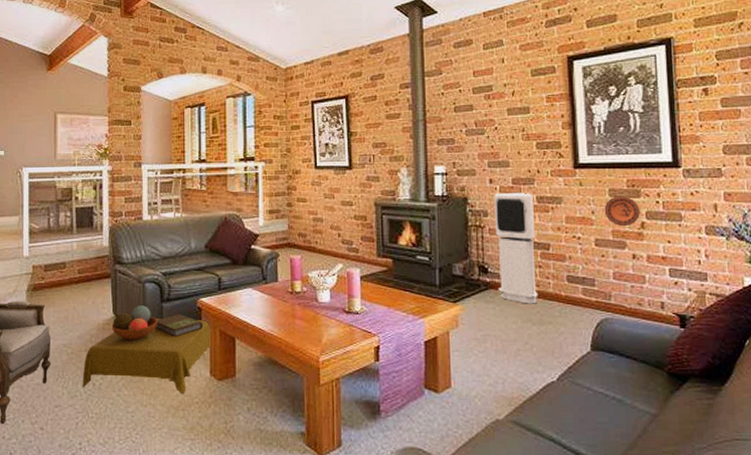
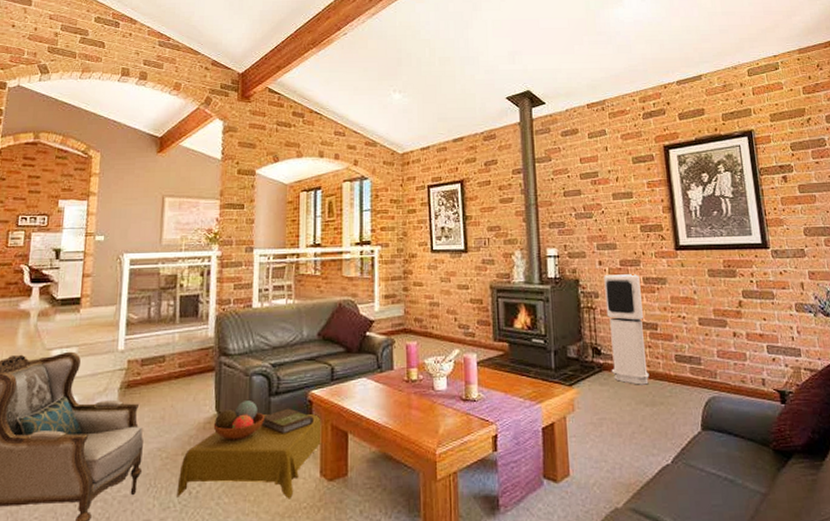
decorative plate: present [604,195,640,227] -> none [704,276,737,306]

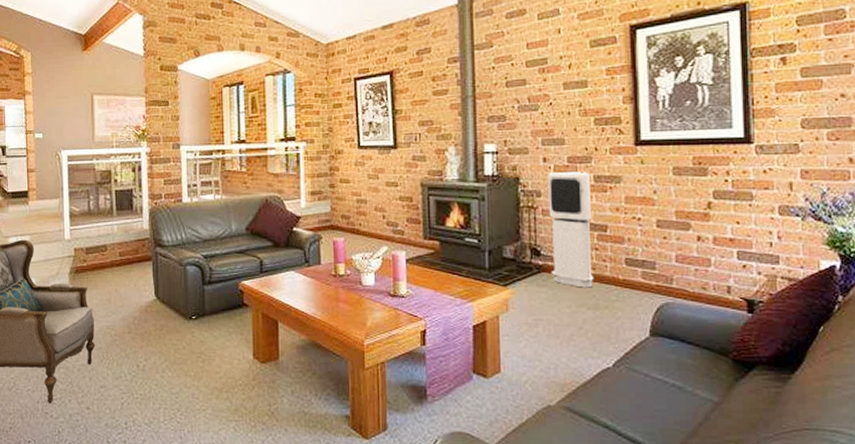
side table: present [176,401,323,499] -> none [126,288,254,377]

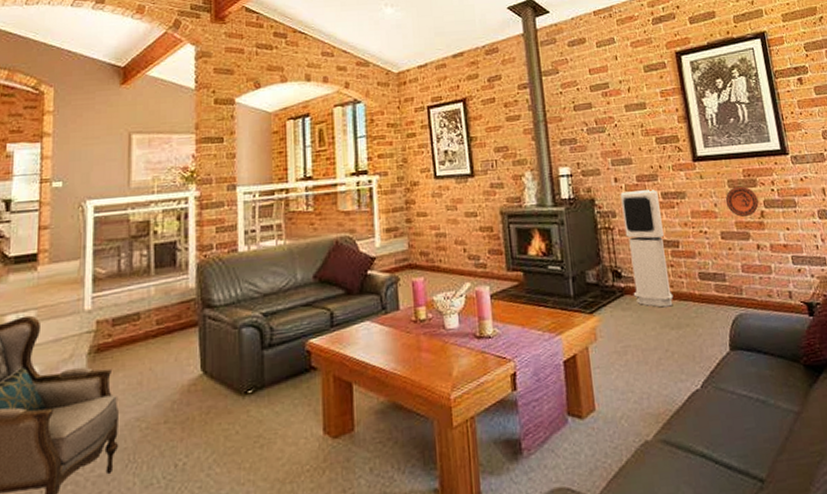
decorative plate: none [667,174,707,207] -> present [725,186,759,218]

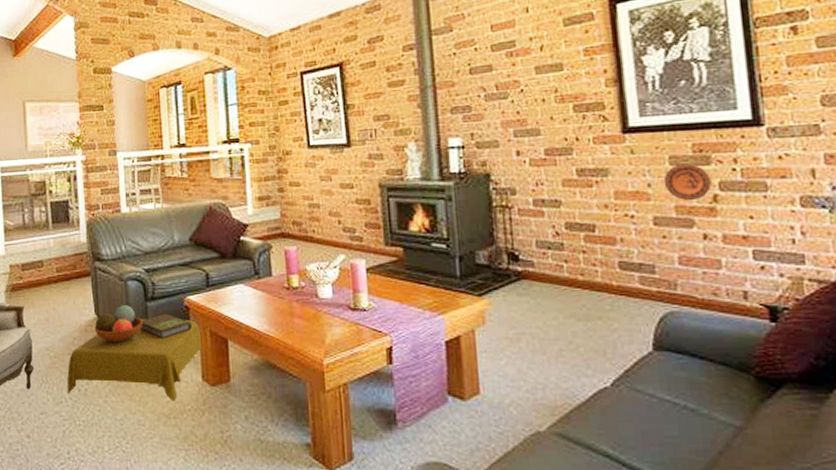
side table: none [160,356,325,472] -> present [67,305,203,401]
air purifier: present [620,189,674,308] -> none [523,165,583,296]

